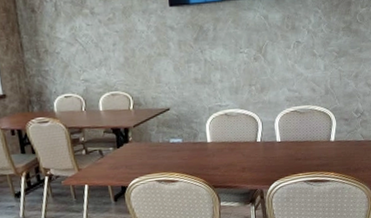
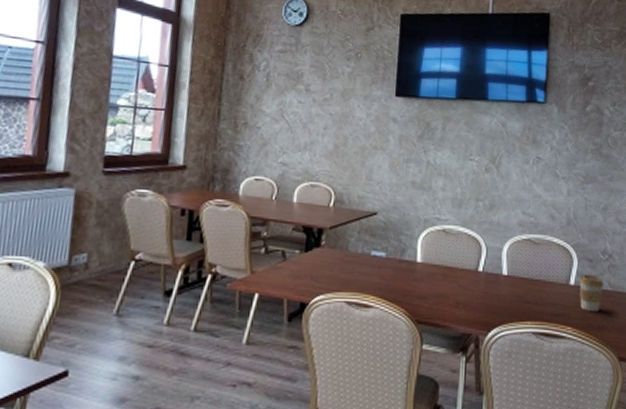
coffee cup: none [338,130,357,159] -> present [579,274,603,313]

